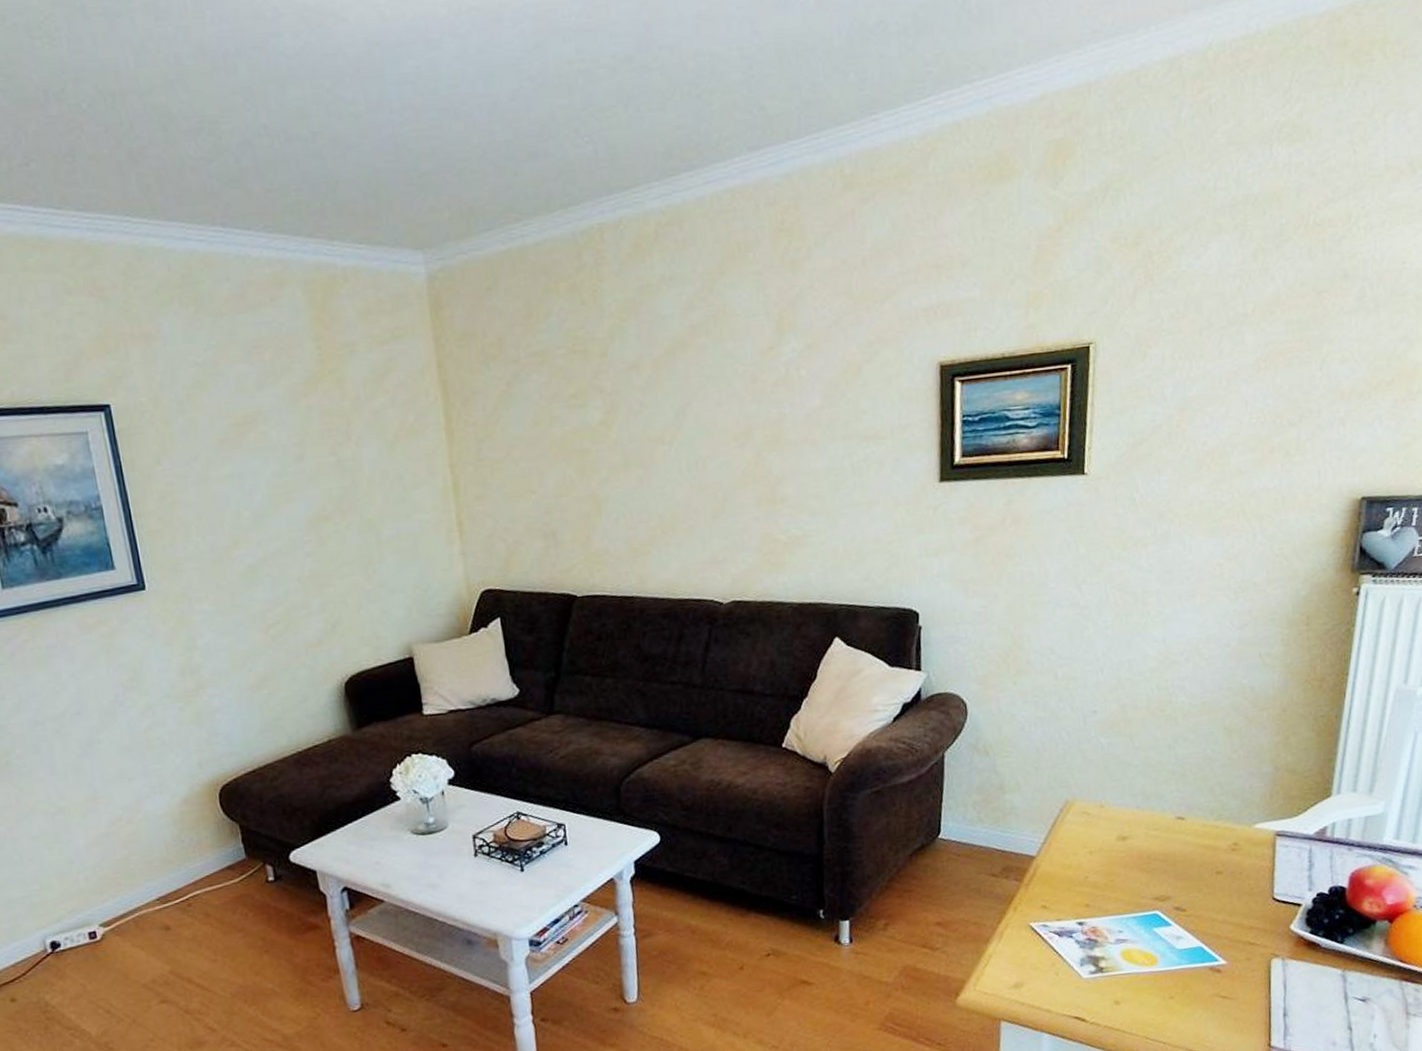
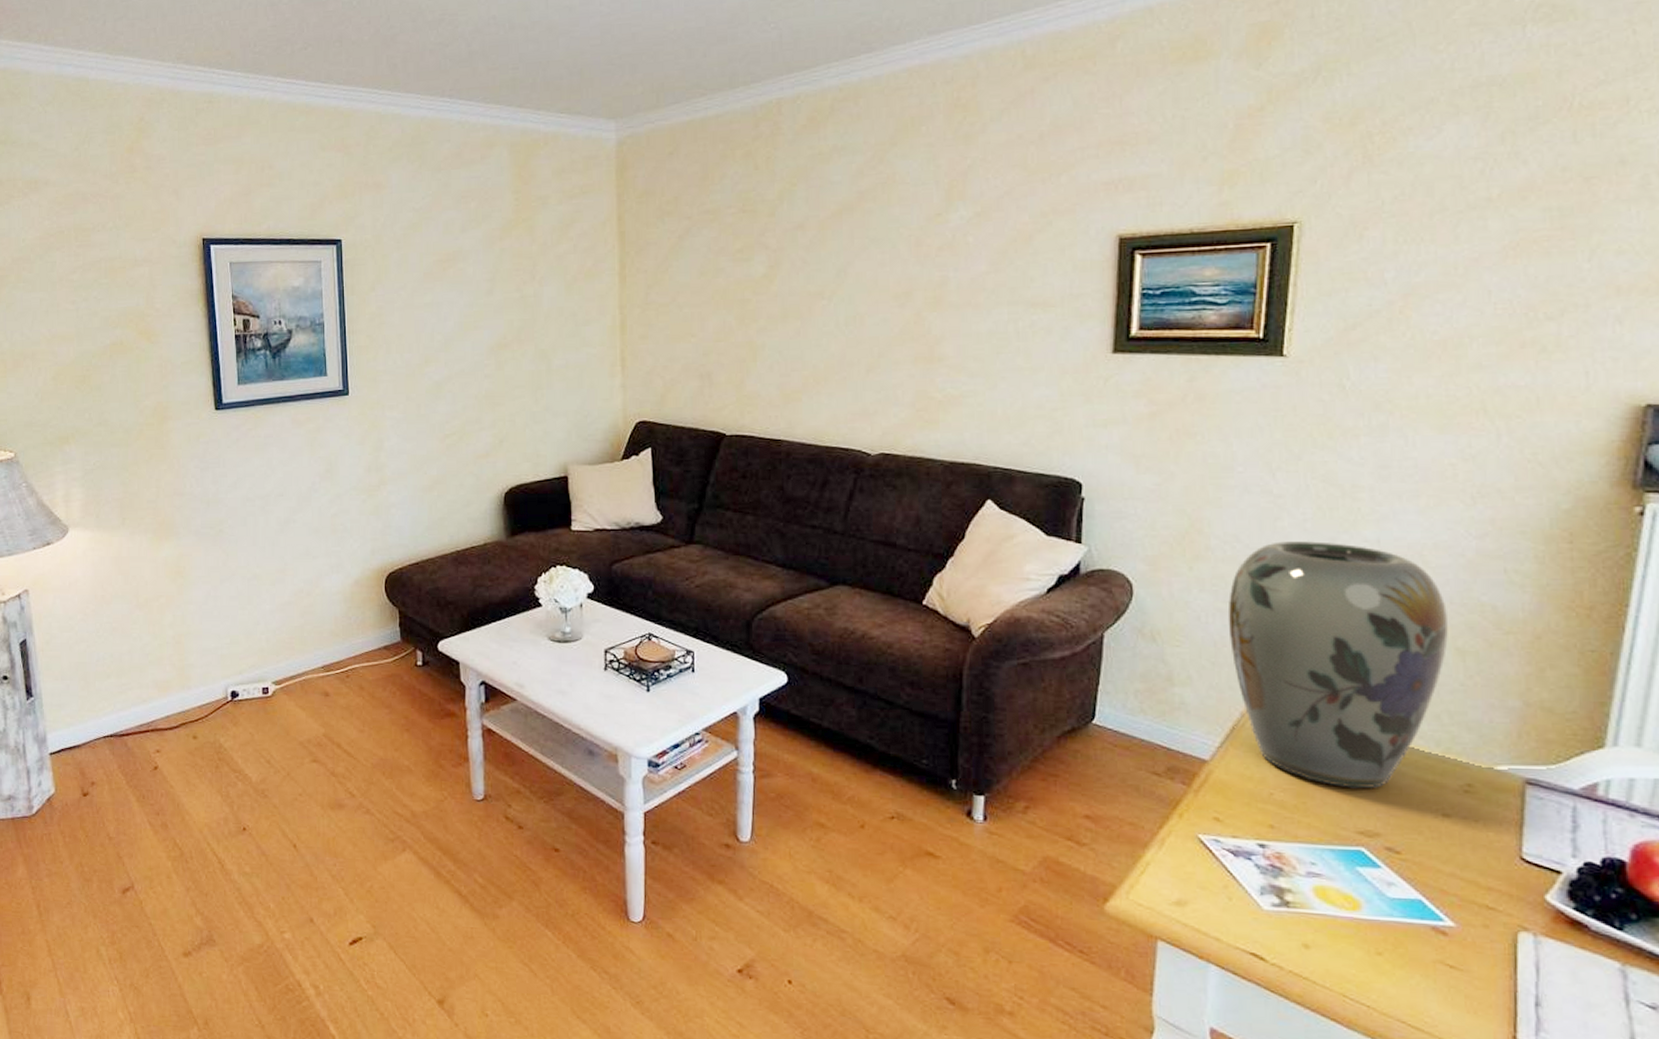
vase: none [1046,645,1219,862] -> present [1227,541,1448,789]

